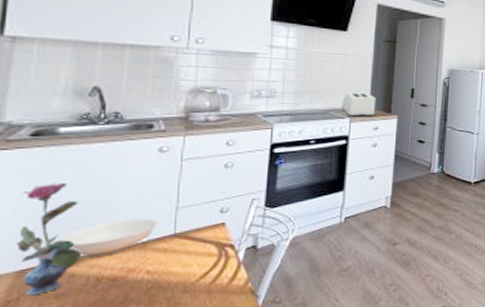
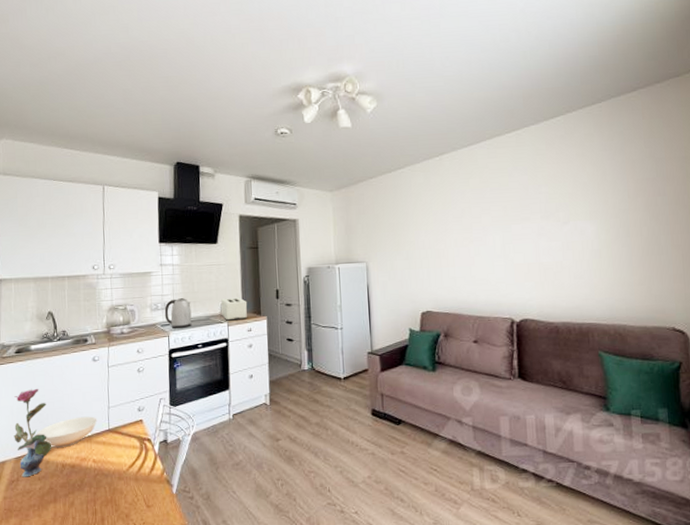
kettle: none [269,87,306,121] -> present [164,298,192,329]

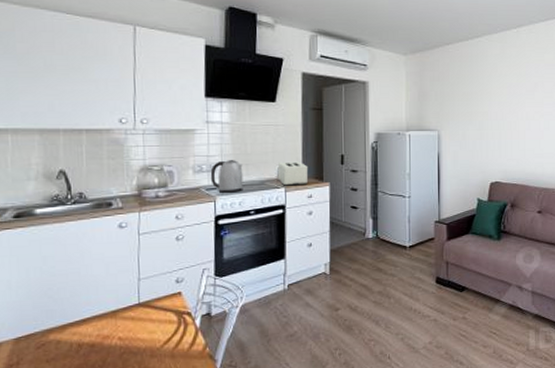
vase: present [14,388,52,478] -> none [12,259,65,361]
bowl: present [37,416,97,448] -> none [44,289,124,325]

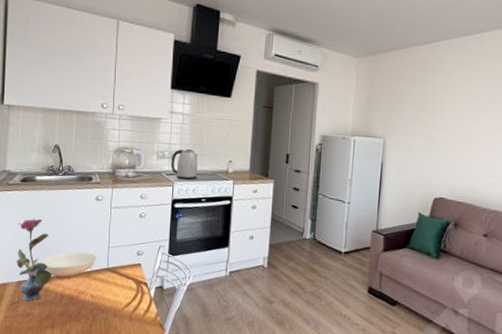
vase: none [12,259,65,361] -> present [16,218,52,301]
bowl: none [44,289,124,325] -> present [38,252,97,279]
toaster: present [277,161,309,186] -> none [228,155,256,180]

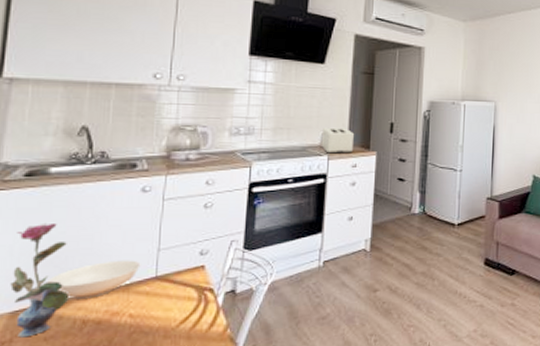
kettle: present [170,149,198,180] -> none [247,123,284,158]
toaster: none [228,155,256,180] -> present [321,127,355,154]

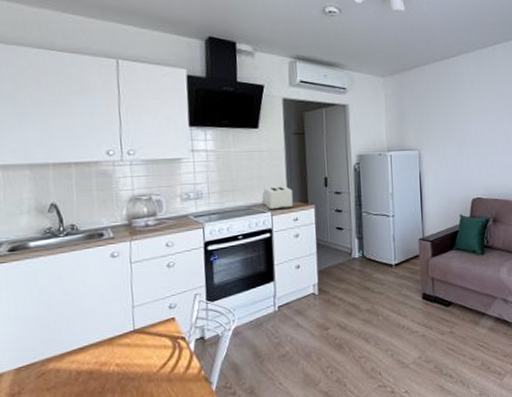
vase: present [10,222,70,338] -> none [10,290,63,390]
bowl: present [47,260,141,299] -> none [42,317,120,354]

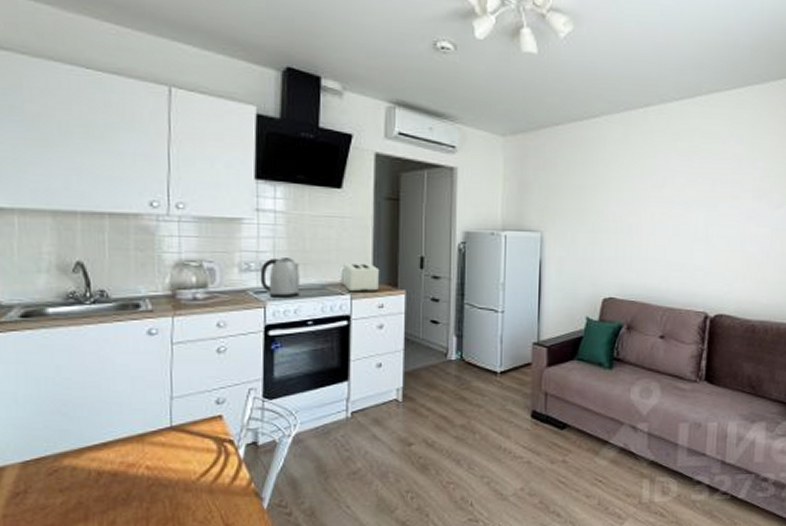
kettle: none [197,187,231,220] -> present [260,258,300,298]

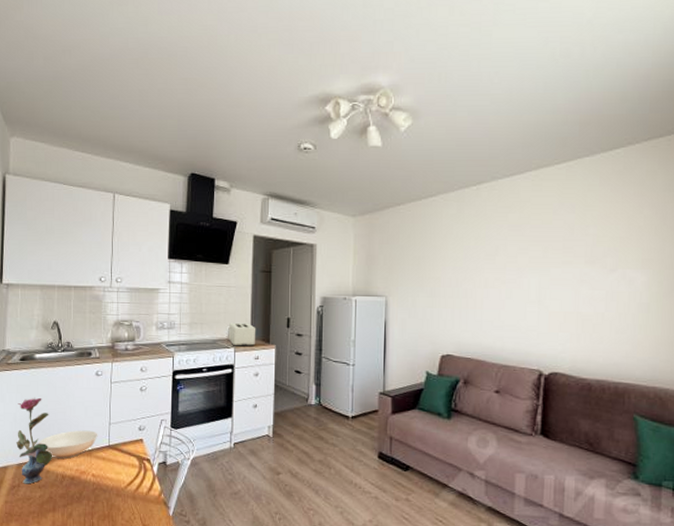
vase: none [18,368,82,489] -> present [16,397,53,484]
bowl: none [56,408,154,449] -> present [38,430,98,459]
kettle: present [260,258,300,298] -> none [170,318,198,350]

